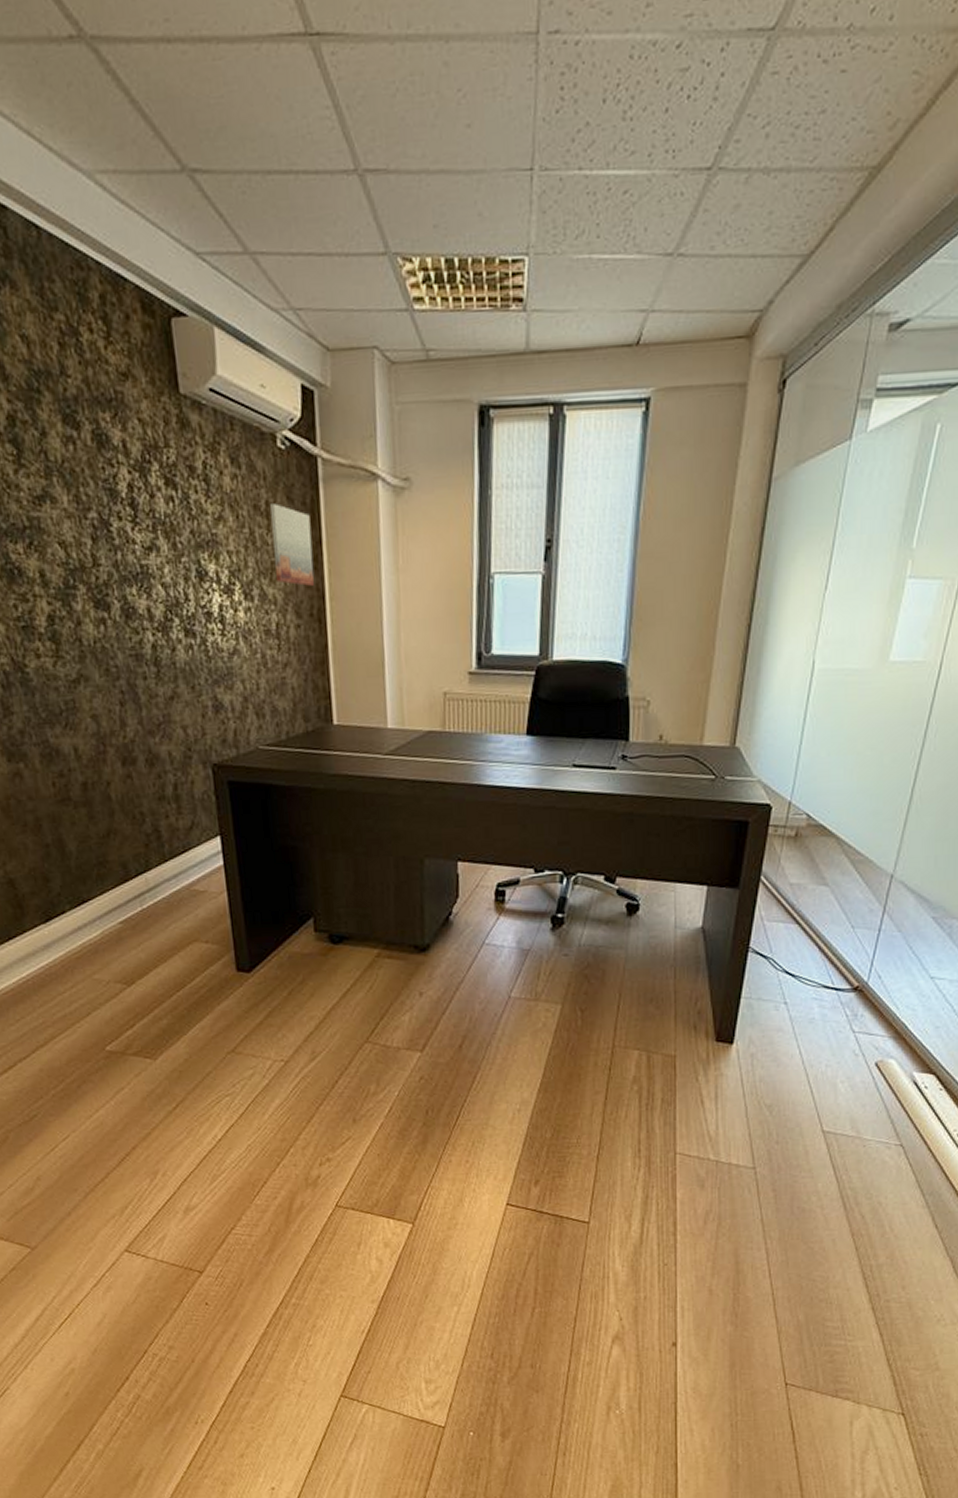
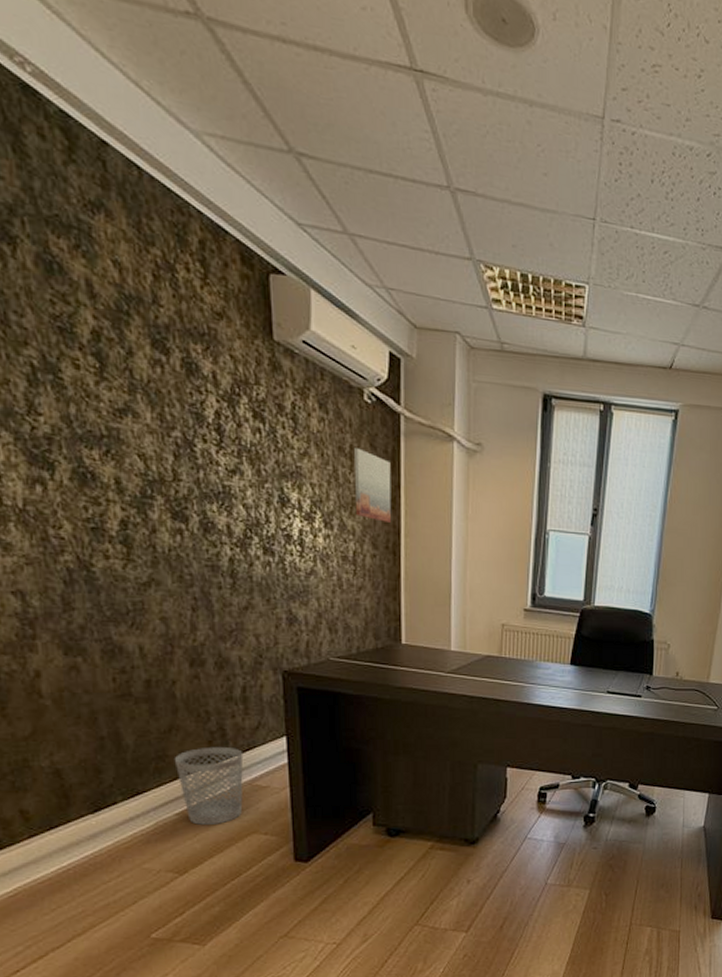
wastebasket: none [114,849,183,933] -> present [174,746,244,825]

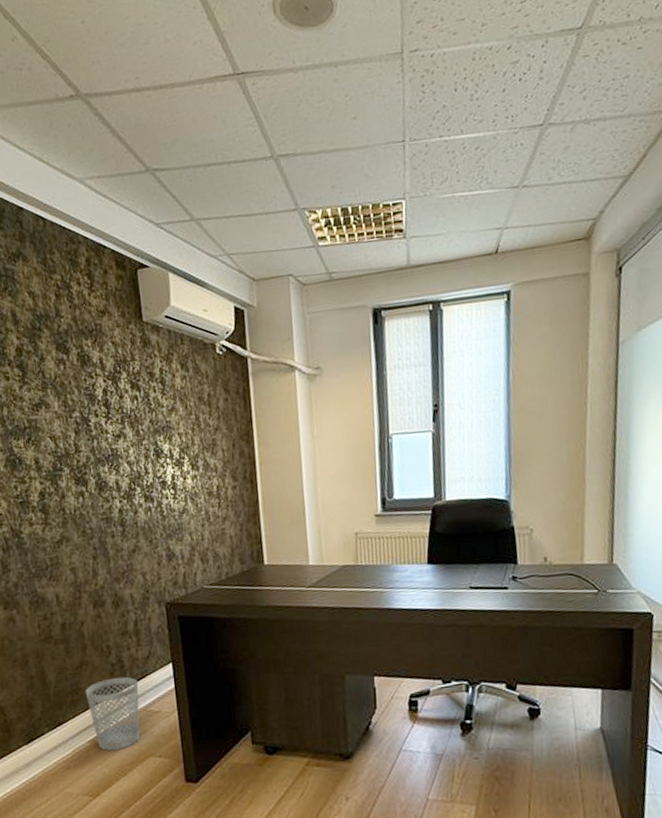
wall art: present [354,448,392,522] -> none [212,395,246,456]

